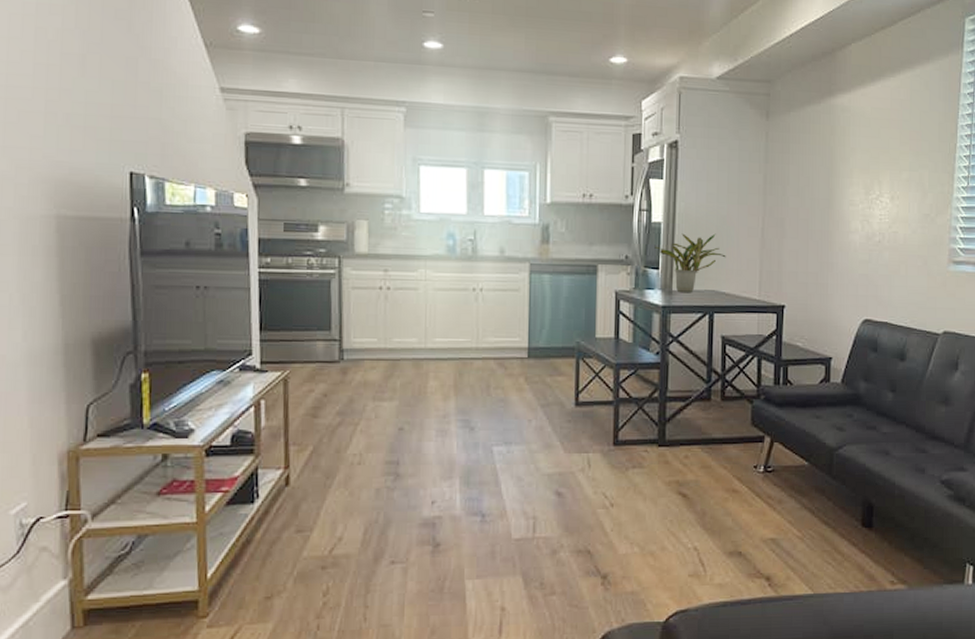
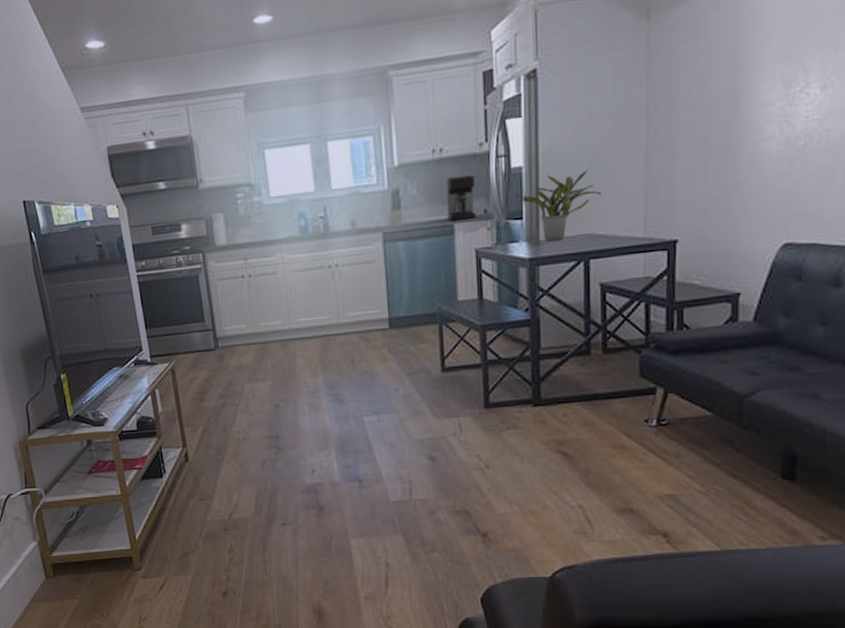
coffee maker: none [592,221,620,264] -> present [446,175,477,221]

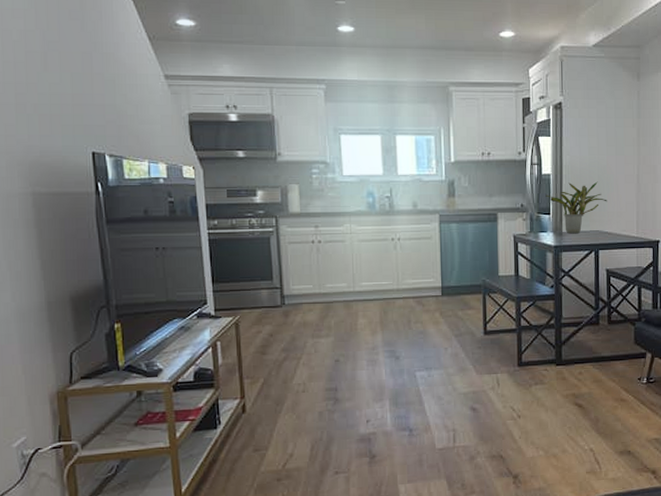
coffee maker: present [446,175,477,221] -> none [492,176,516,211]

